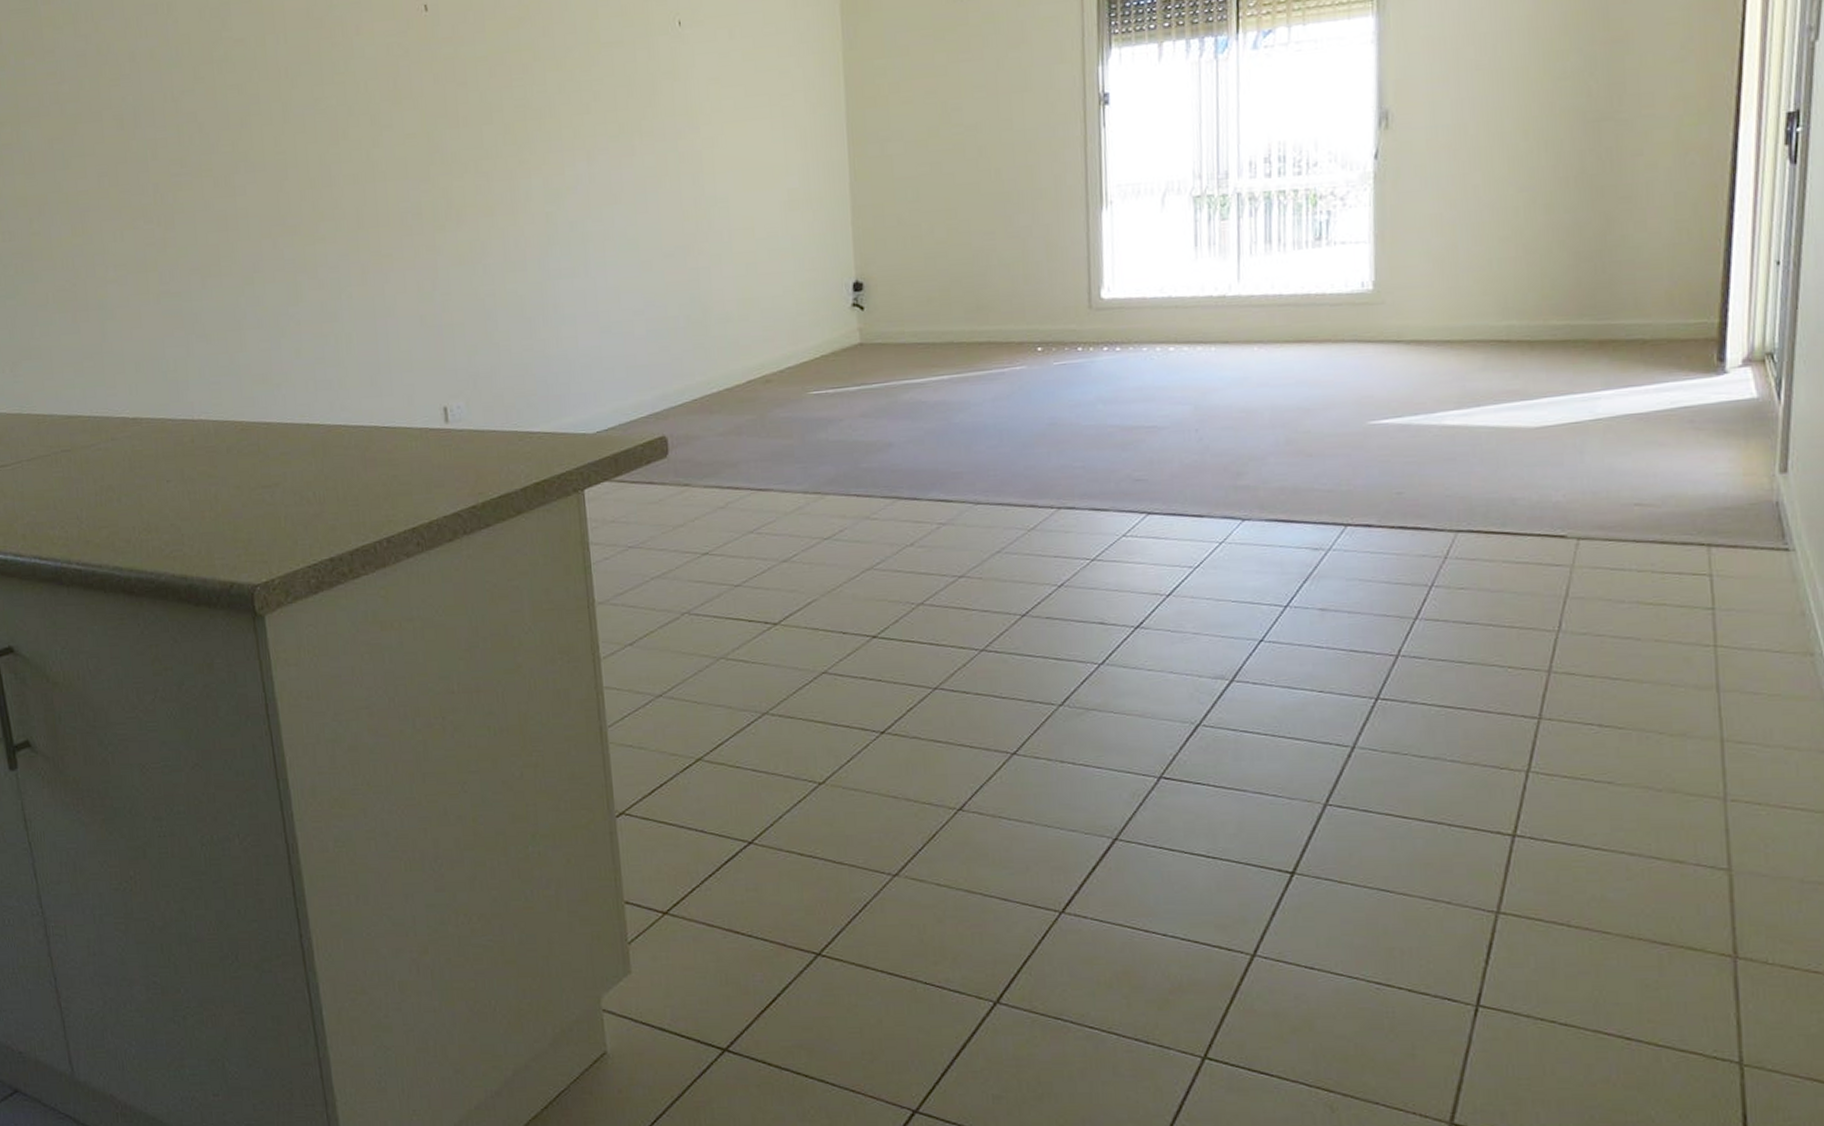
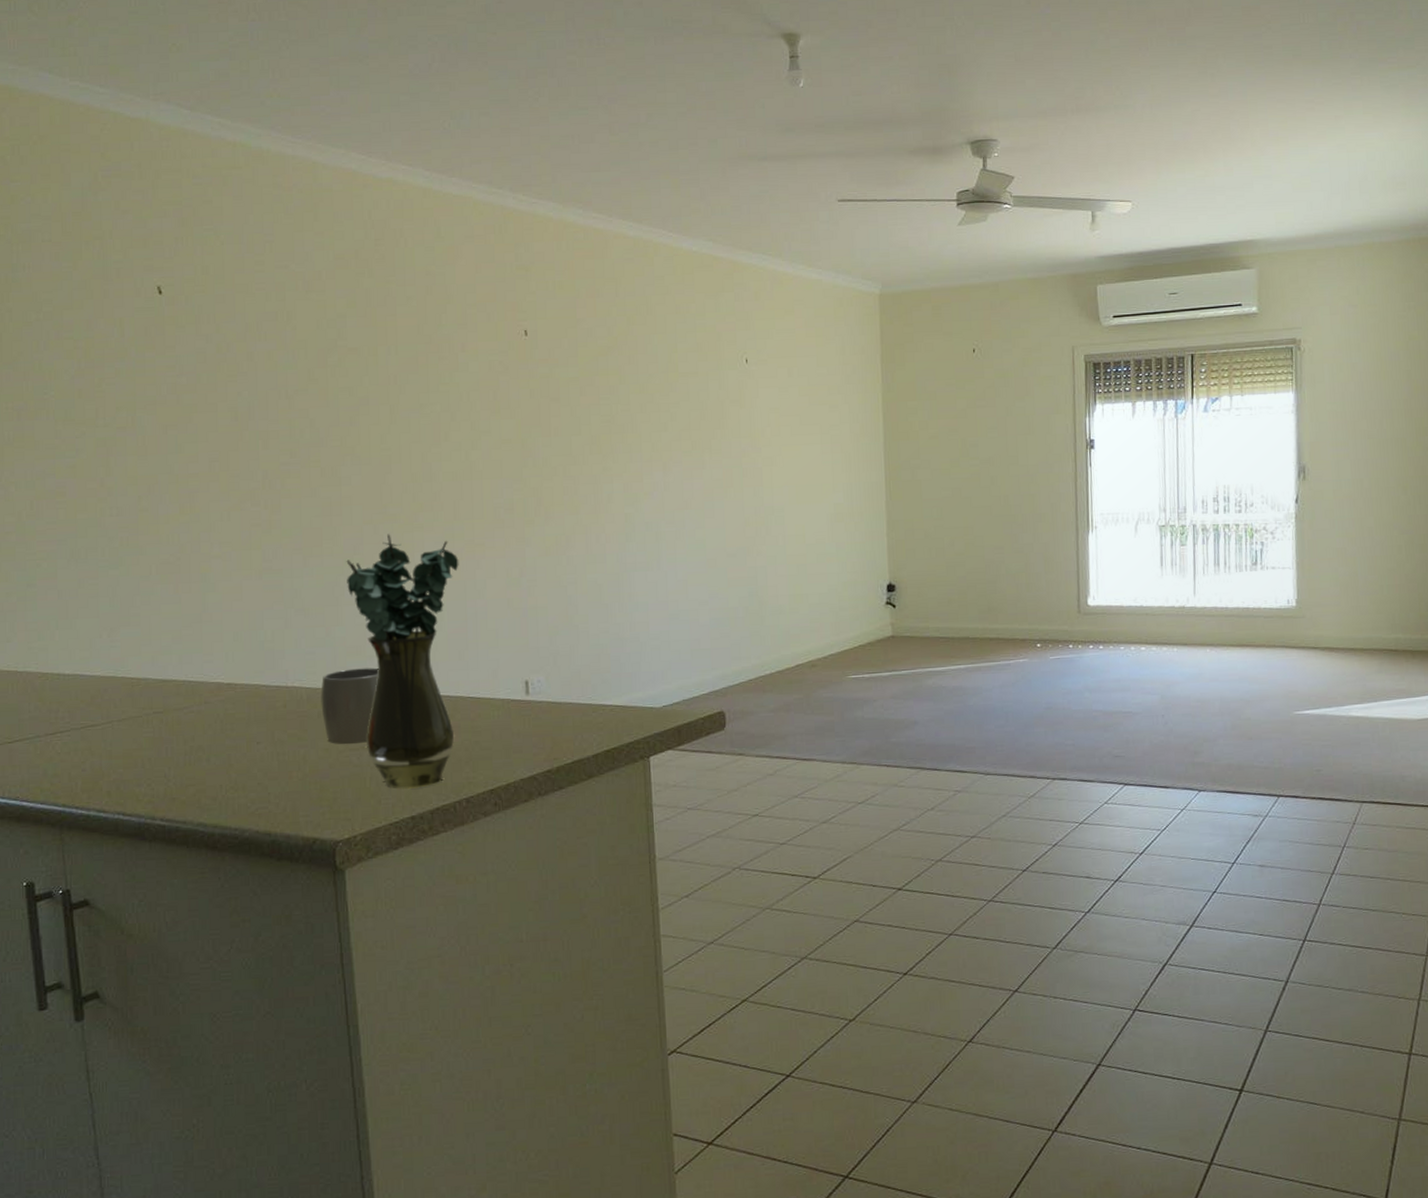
mug: none [228,397,287,482] -> present [321,667,379,745]
vase: none [246,248,371,529] -> present [346,534,459,789]

